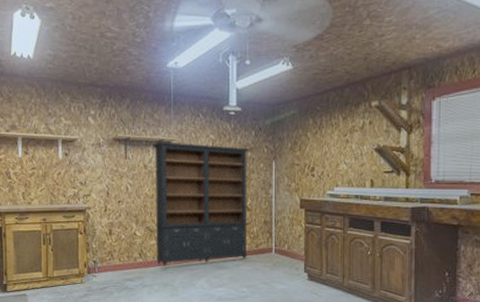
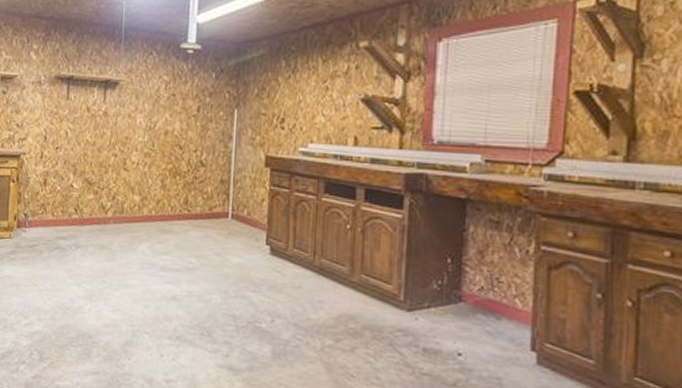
bookcase: present [152,142,251,269] -> none [93,82,210,228]

